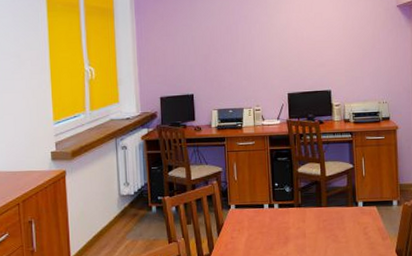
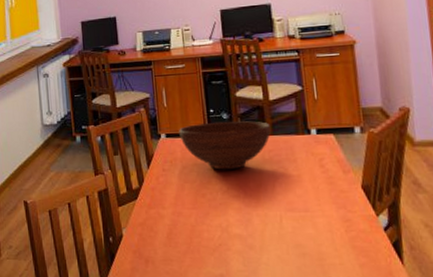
fruit bowl: none [247,194,325,238] -> present [179,121,271,170]

